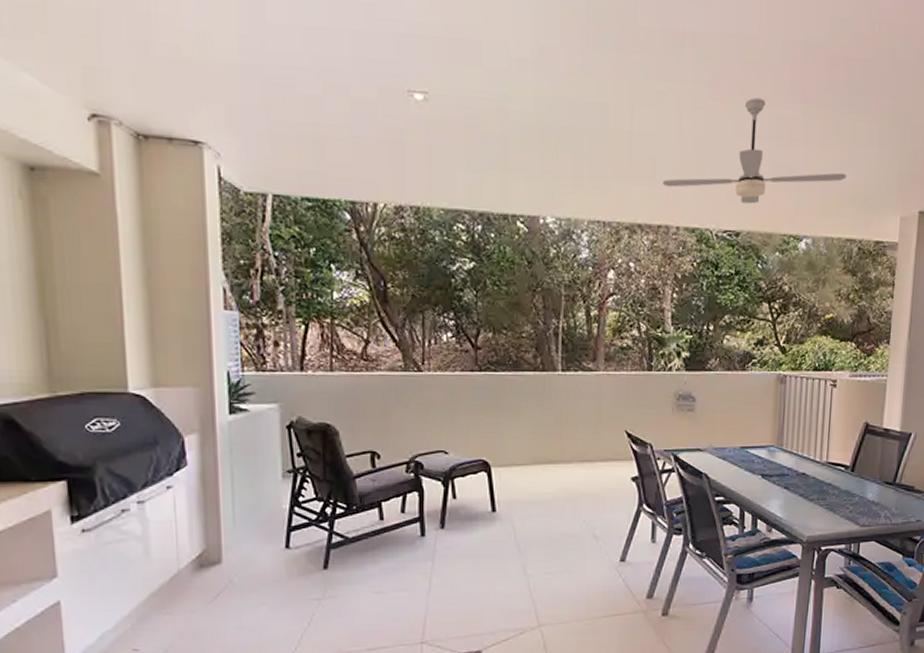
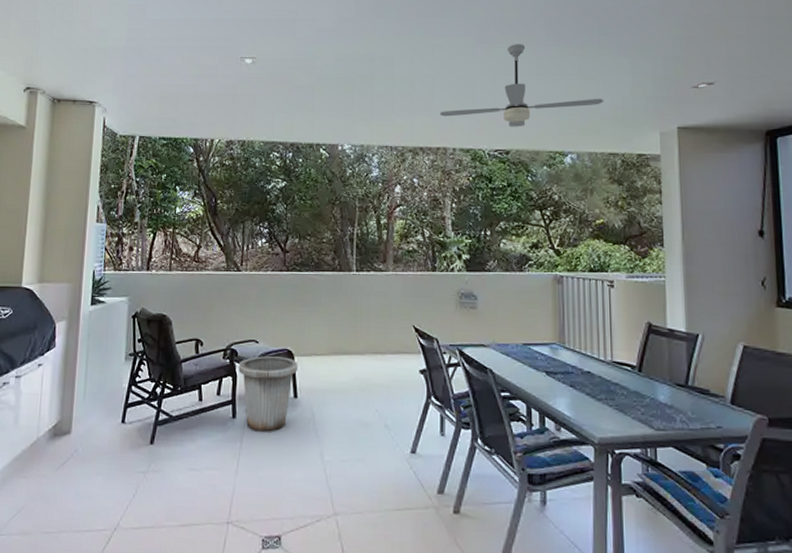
trash can: none [425,468,495,549] -> present [238,356,298,432]

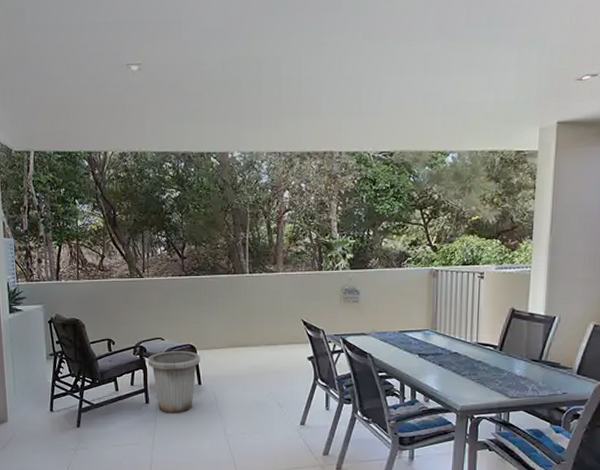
ceiling fan: present [439,44,604,127] -> none [326,39,488,128]

